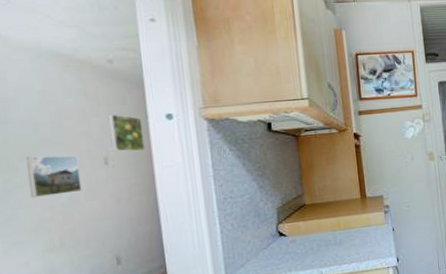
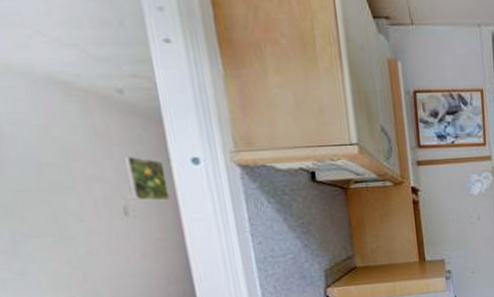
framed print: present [26,155,82,199] -> none [33,202,101,252]

